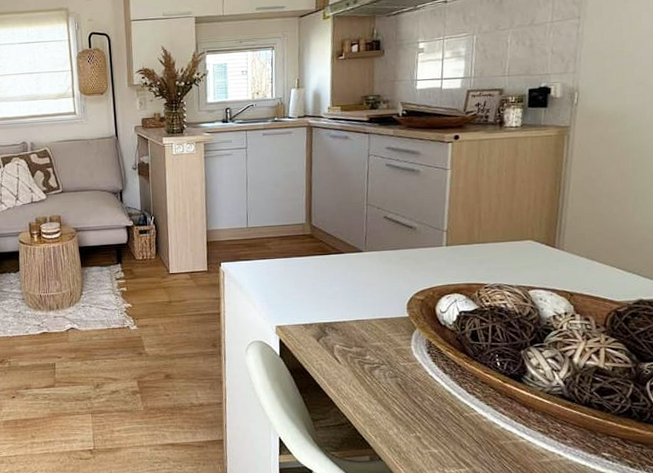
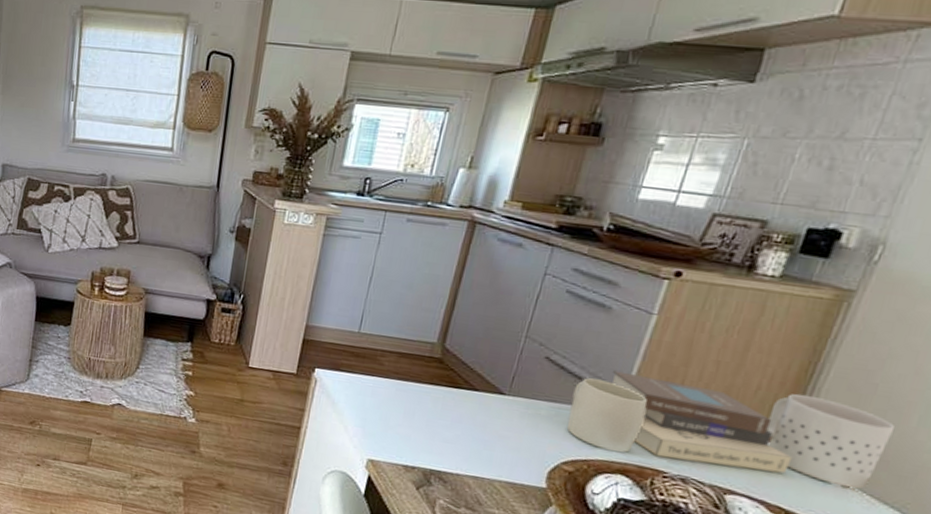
mug: none [409,225,462,277] -> present [566,378,648,453]
books: none [432,215,564,274] -> present [609,370,793,474]
mug: none [541,205,620,266] -> present [766,394,896,489]

